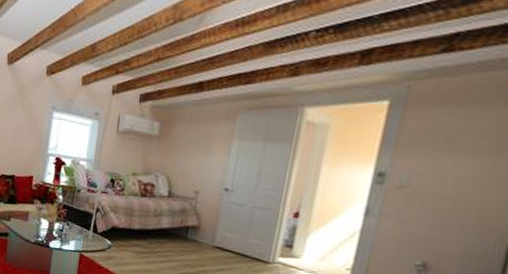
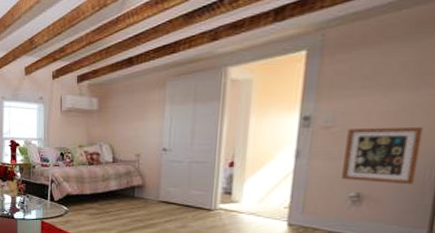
wall art: none [409,192,499,260] -> present [341,127,424,185]

